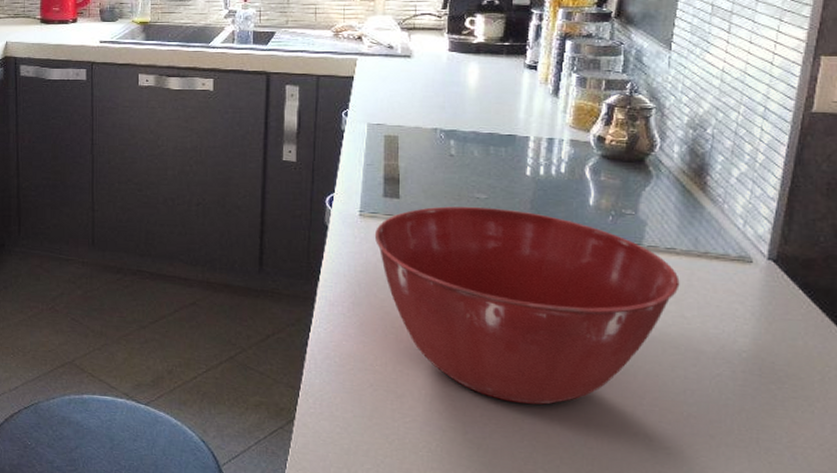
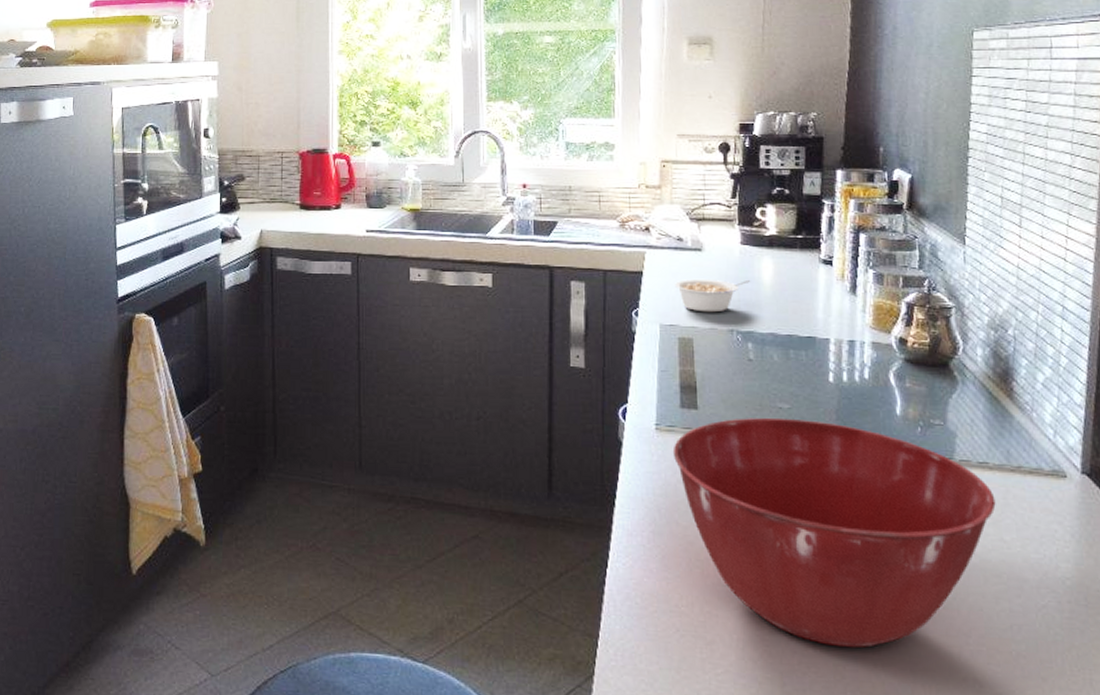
legume: none [384,82,455,113] -> present [675,278,750,313]

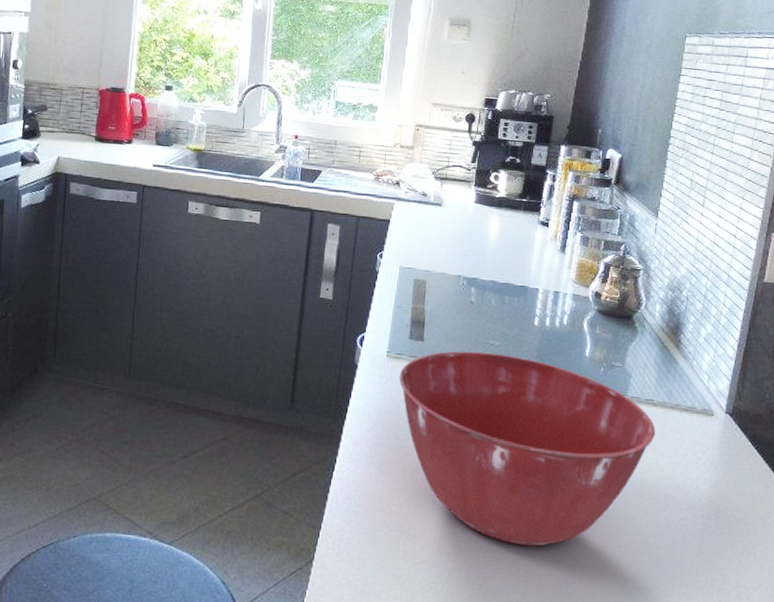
legume: present [675,278,750,313] -> none [416,229,479,260]

